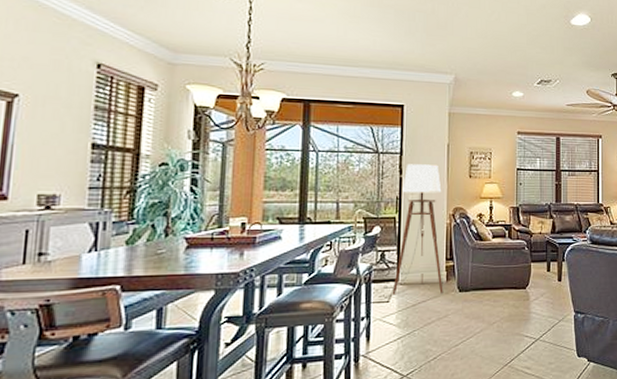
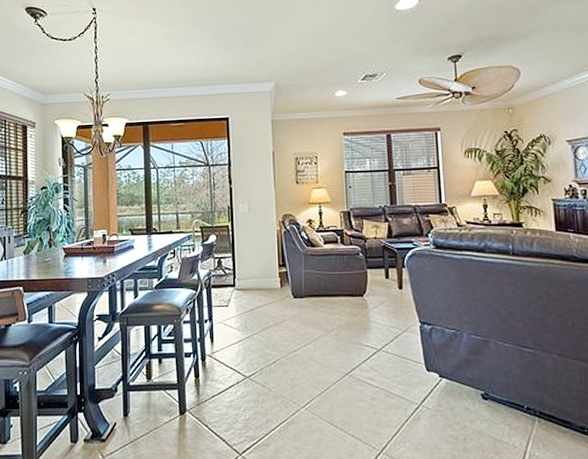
floor lamp: present [382,164,443,295] -> none [221,173,278,300]

